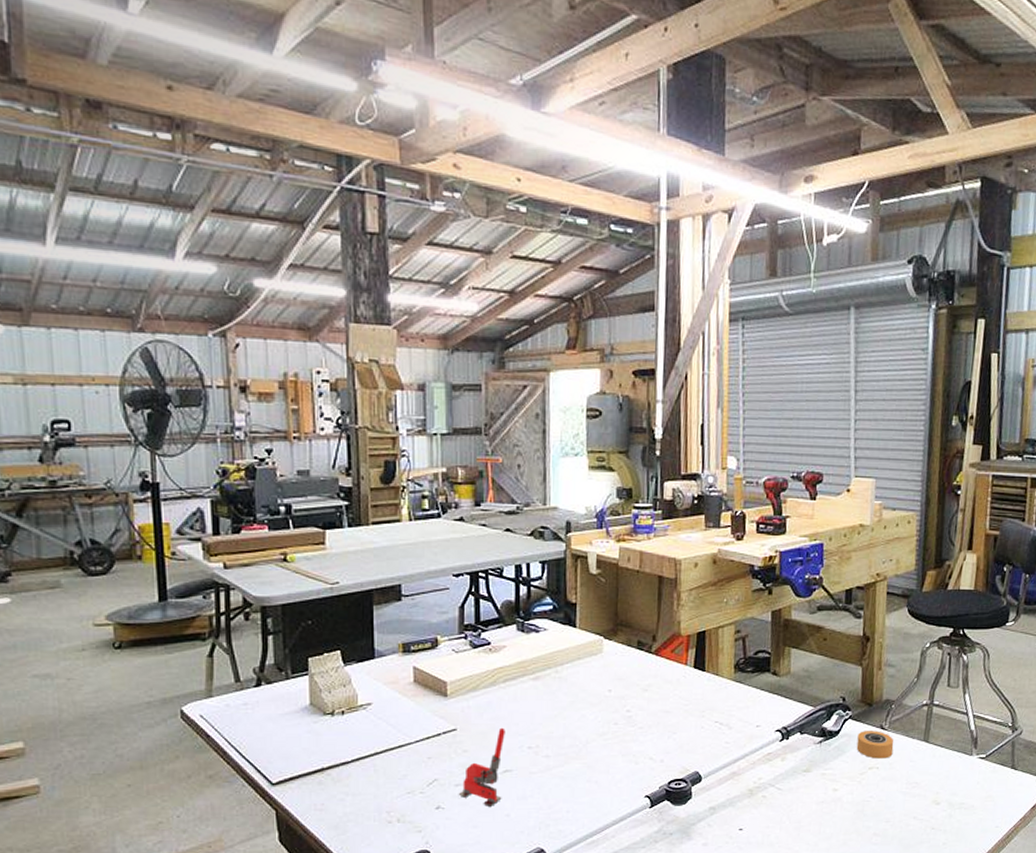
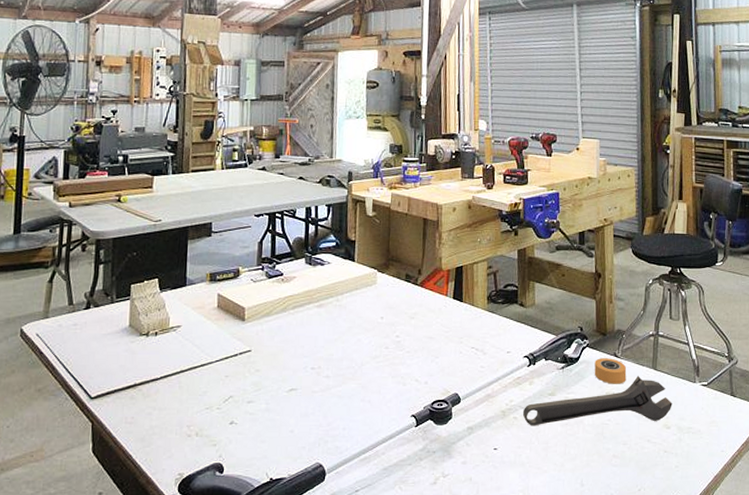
clamp: present [458,727,505,807] -> none [249,349,293,423]
wrench: none [772,749,945,805] -> present [522,376,673,426]

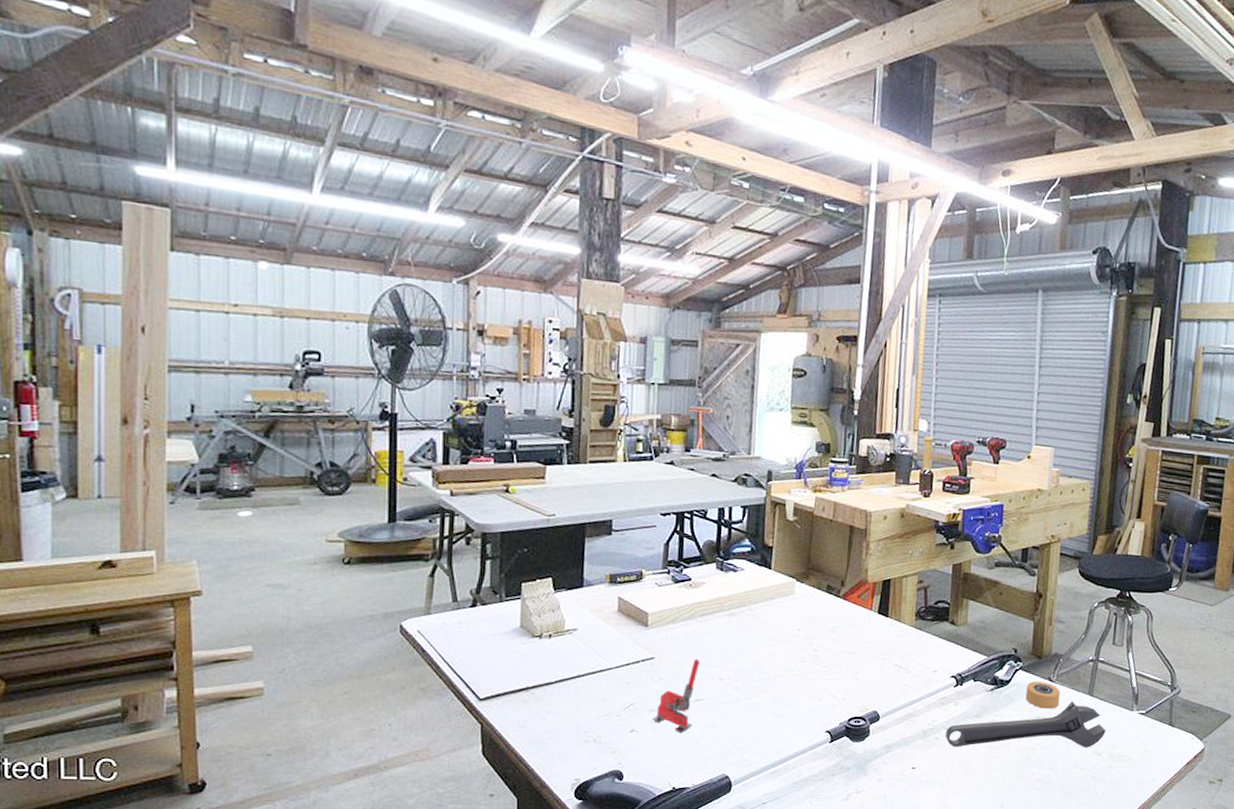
clamp: none [249,349,293,423] -> present [652,658,700,733]

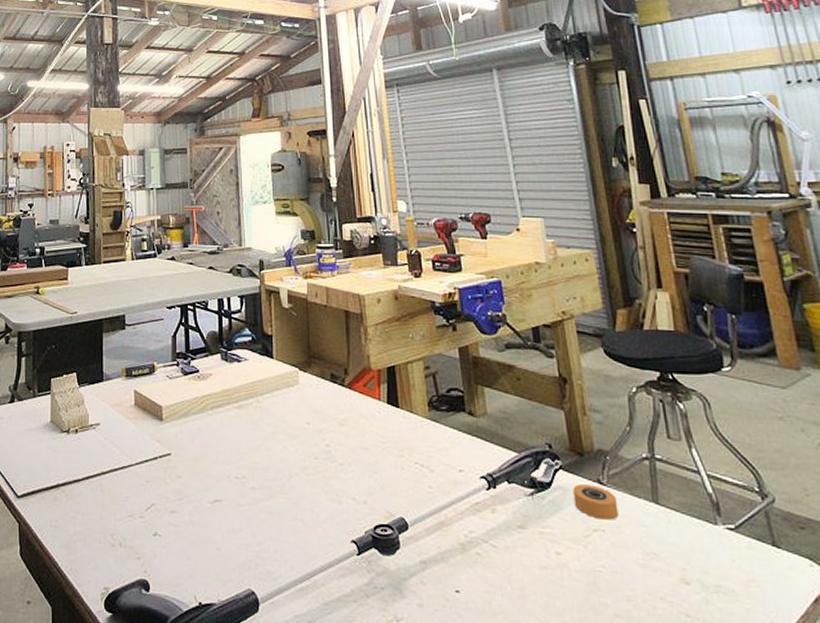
clamp: present [652,658,700,733] -> none [173,455,214,538]
wrench: present [945,701,1106,747] -> none [486,511,689,573]

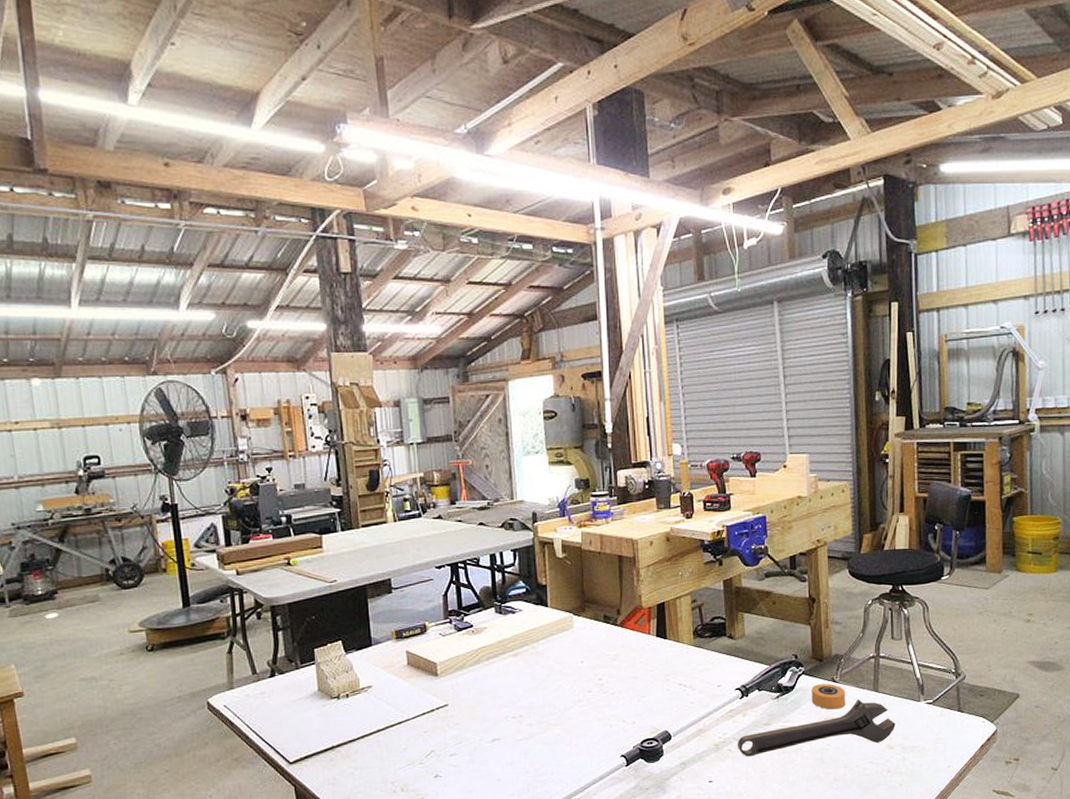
wrench: none [486,511,689,573] -> present [737,699,896,757]

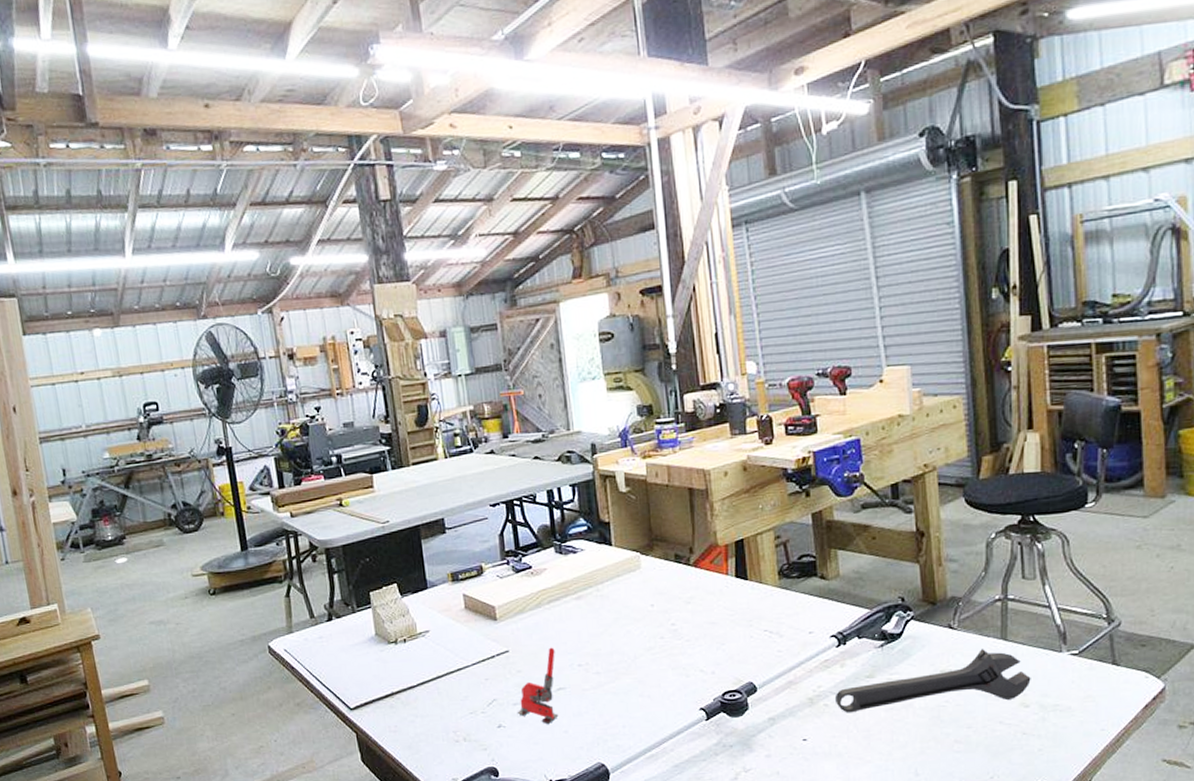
clamp: none [453,701,493,773] -> present [517,647,559,724]
tape roll: present [811,684,846,710] -> none [923,630,967,661]

